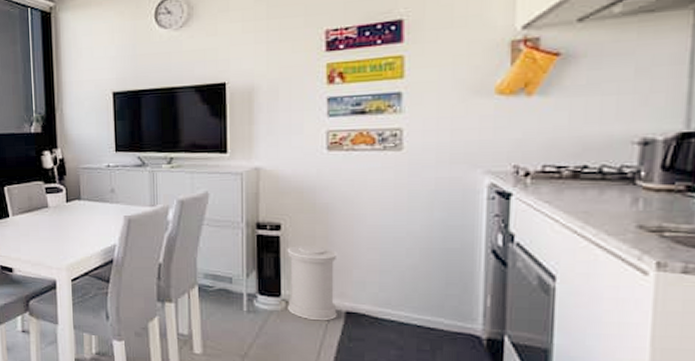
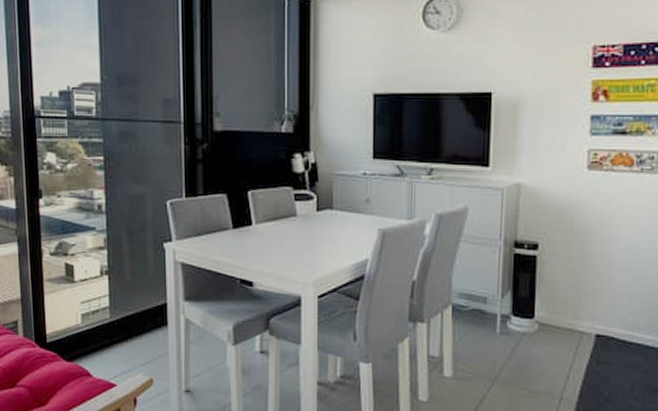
trash can: present [287,246,338,321] -> none [541,266,592,344]

